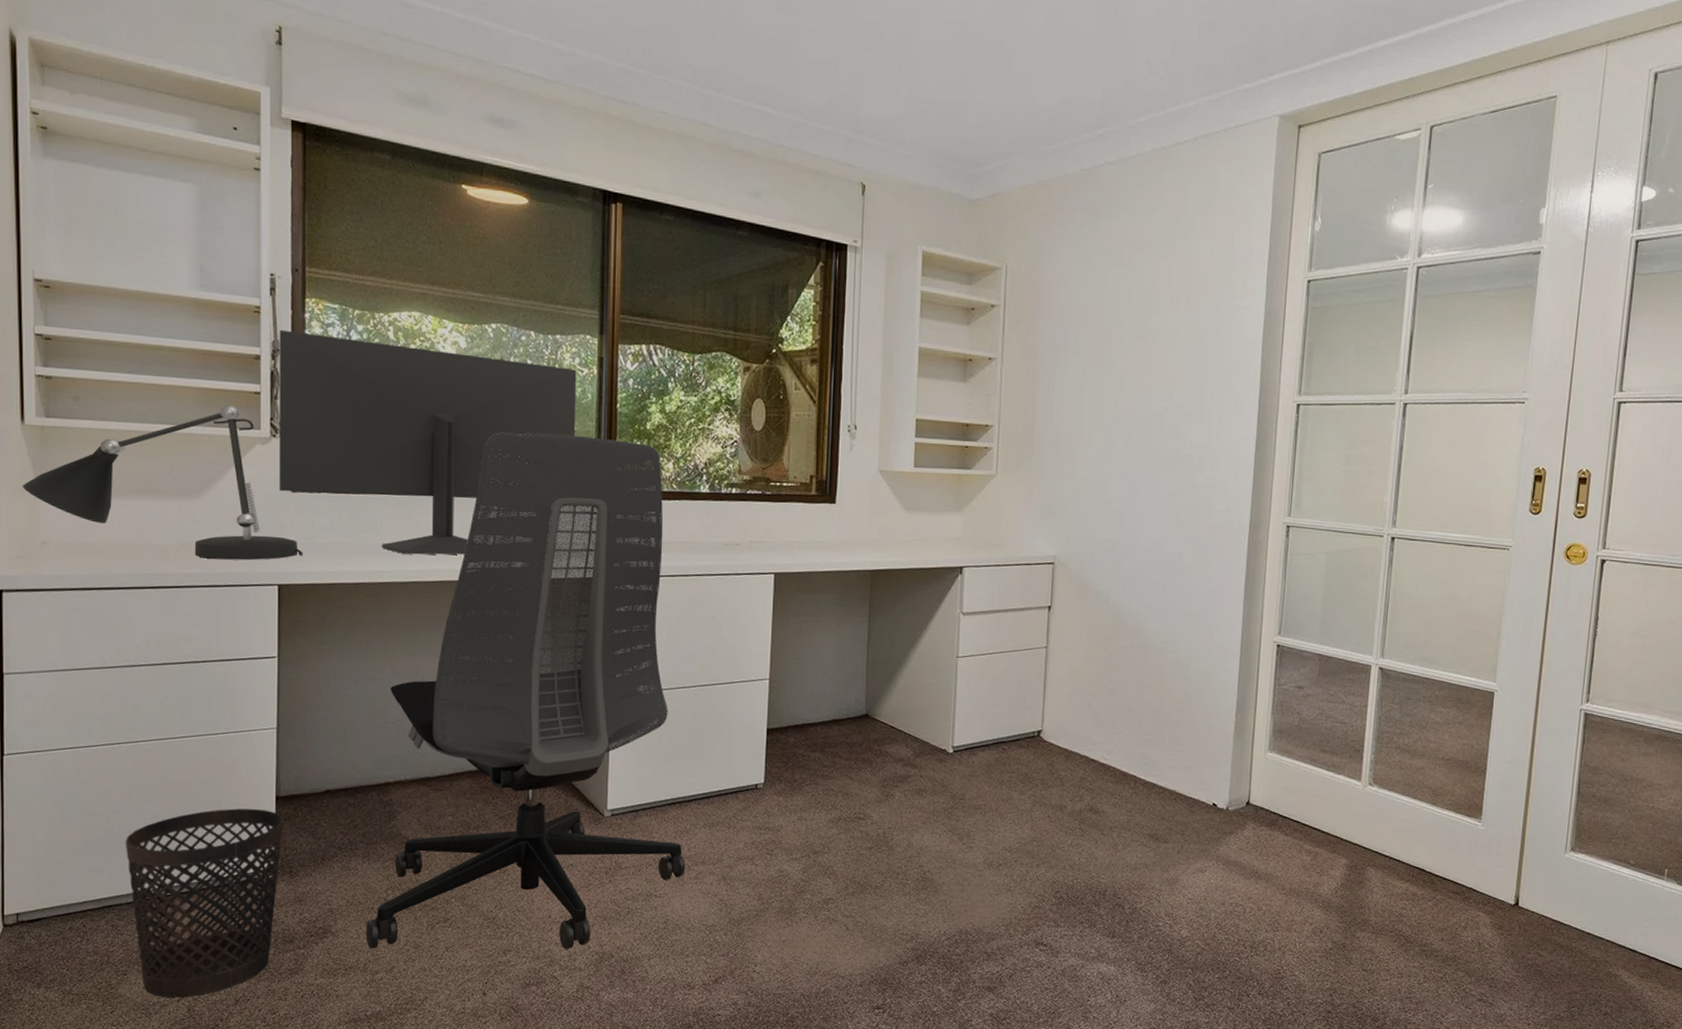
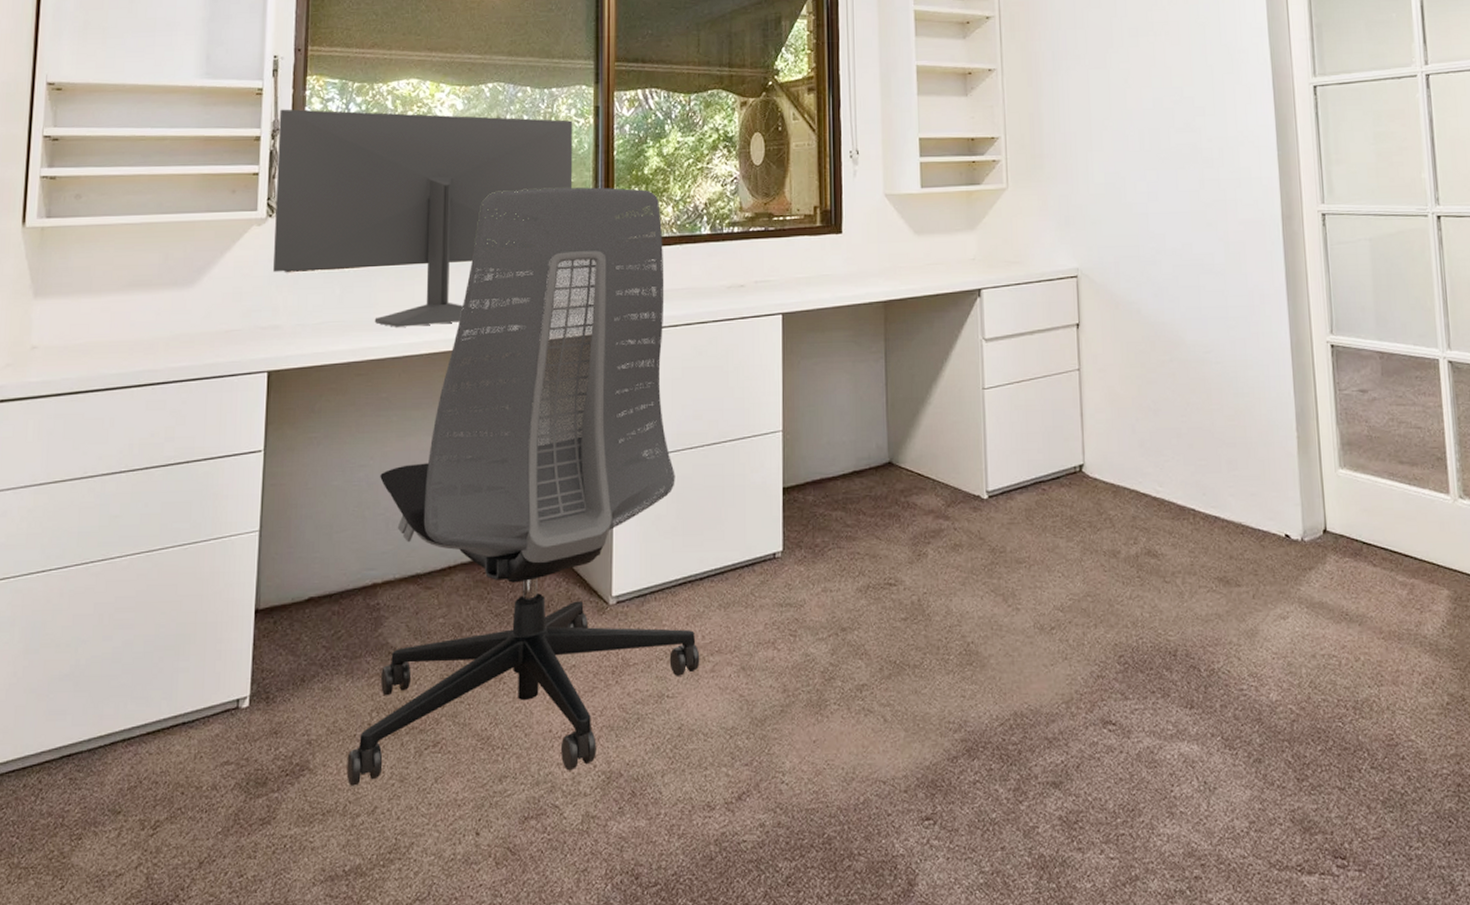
desk lamp: present [22,405,304,561] -> none [17,189,295,350]
trash bin: present [125,808,283,998] -> none [91,625,262,864]

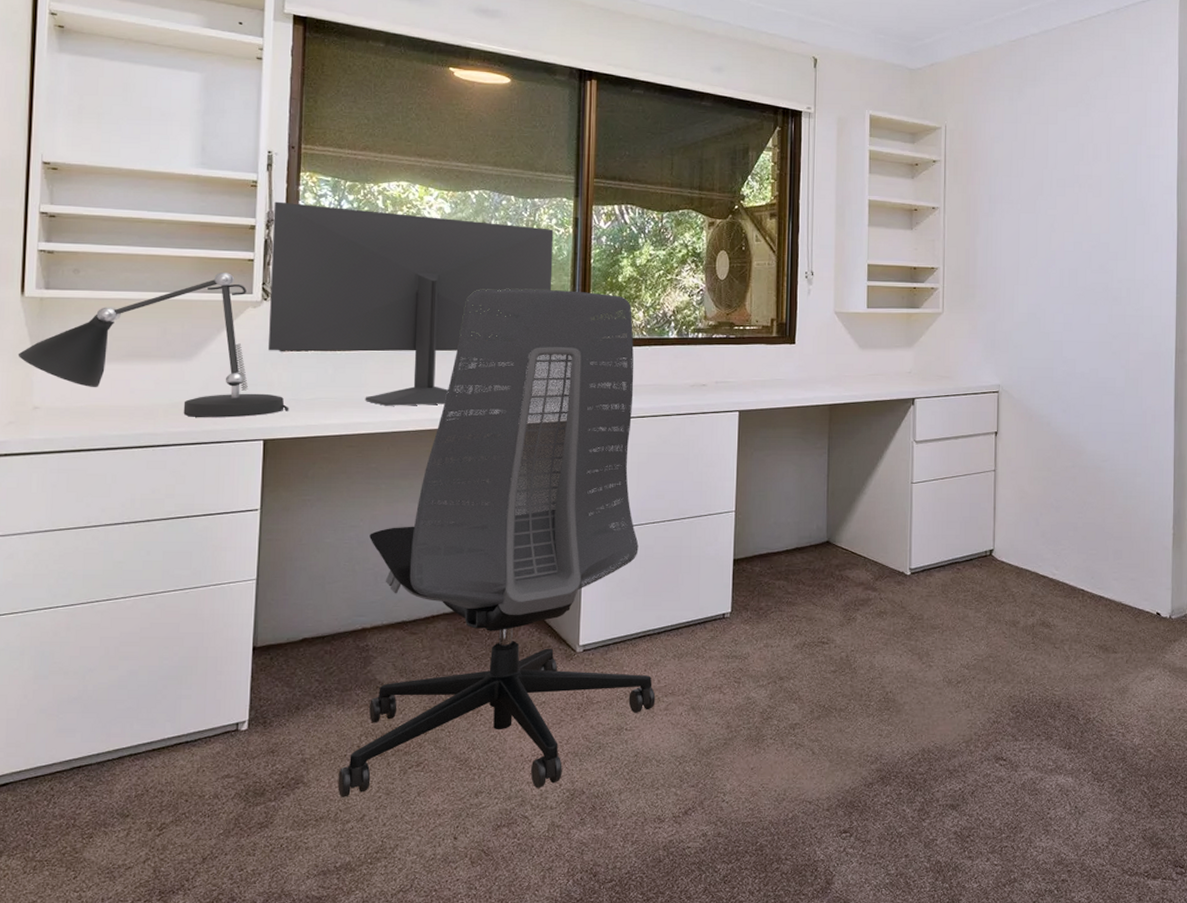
desk lamp: none [17,189,295,350] -> present [18,273,289,418]

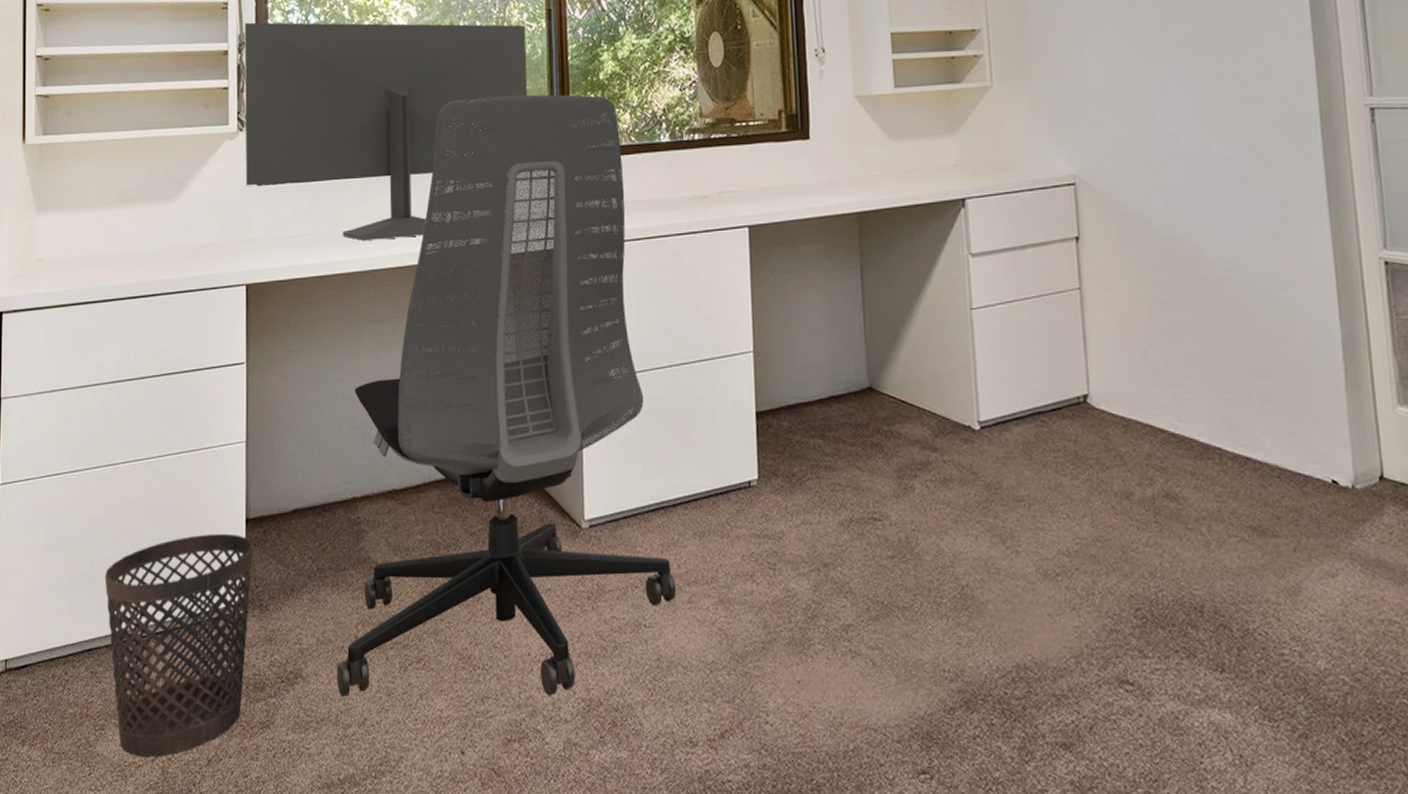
desk lamp: present [18,273,289,418] -> none [22,104,269,263]
trash bin: none [98,660,259,859] -> present [104,533,253,757]

